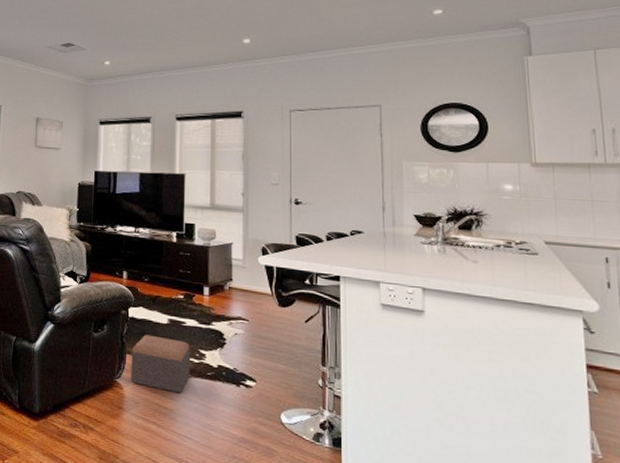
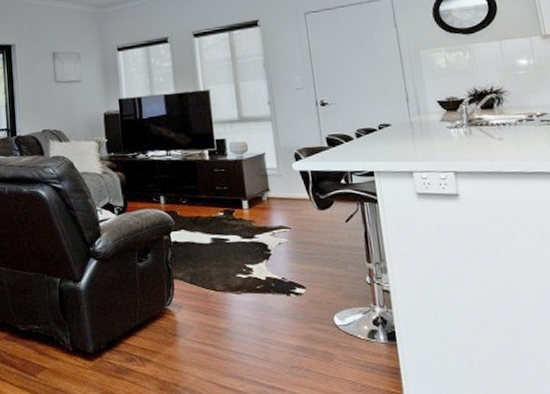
footstool: present [130,334,191,394] -> none [178,257,240,312]

